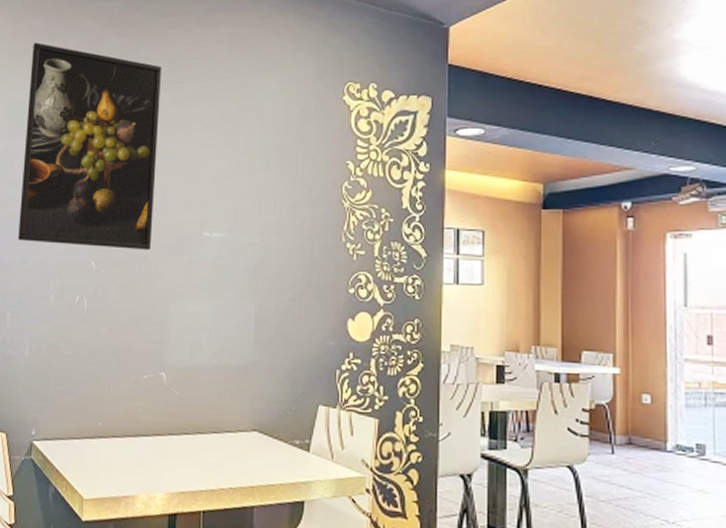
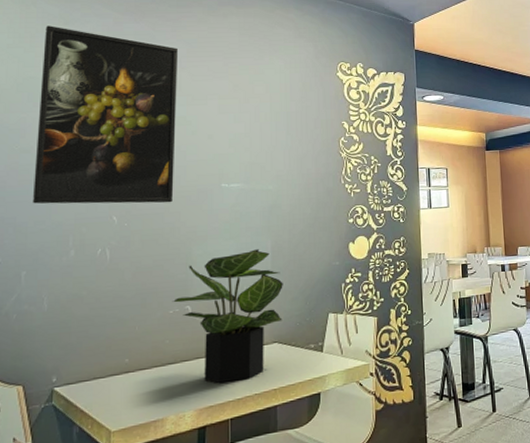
potted plant: none [146,315,267,469] -> present [172,249,283,384]

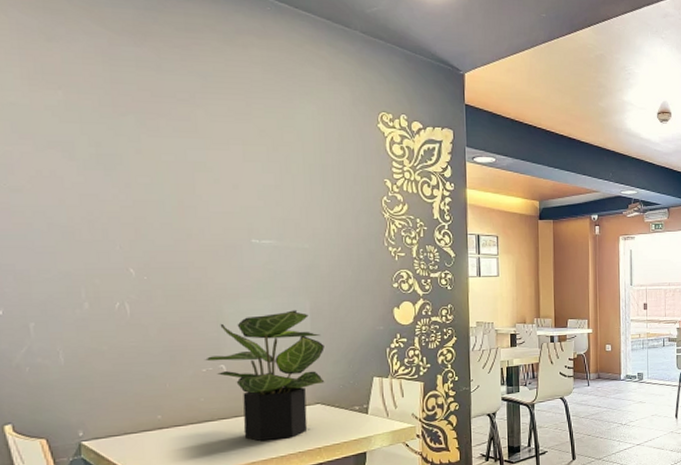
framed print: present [32,26,179,204] -> none [23,41,198,257]

